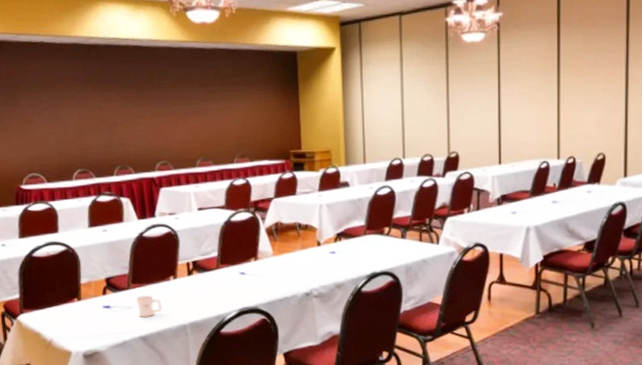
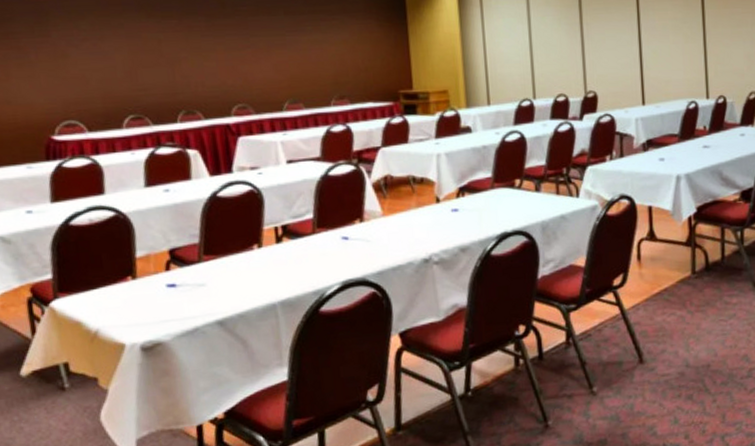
mug: present [136,294,162,317] -> none [210,268,245,297]

